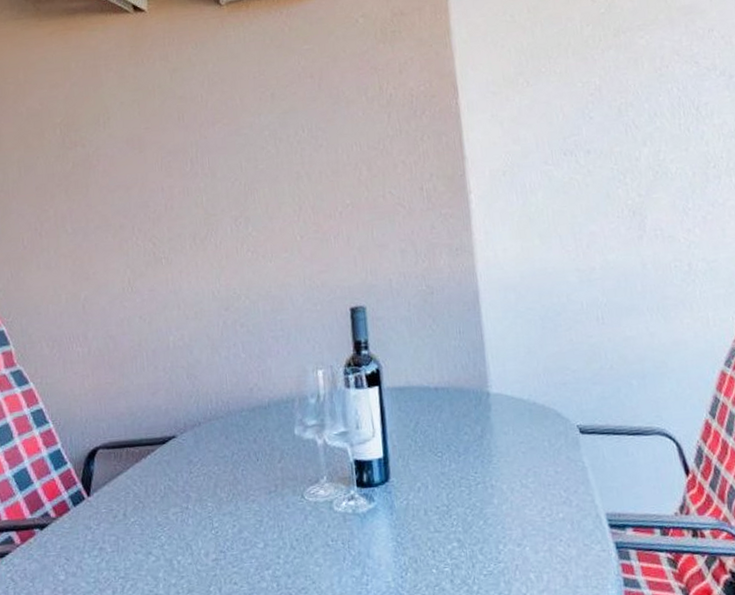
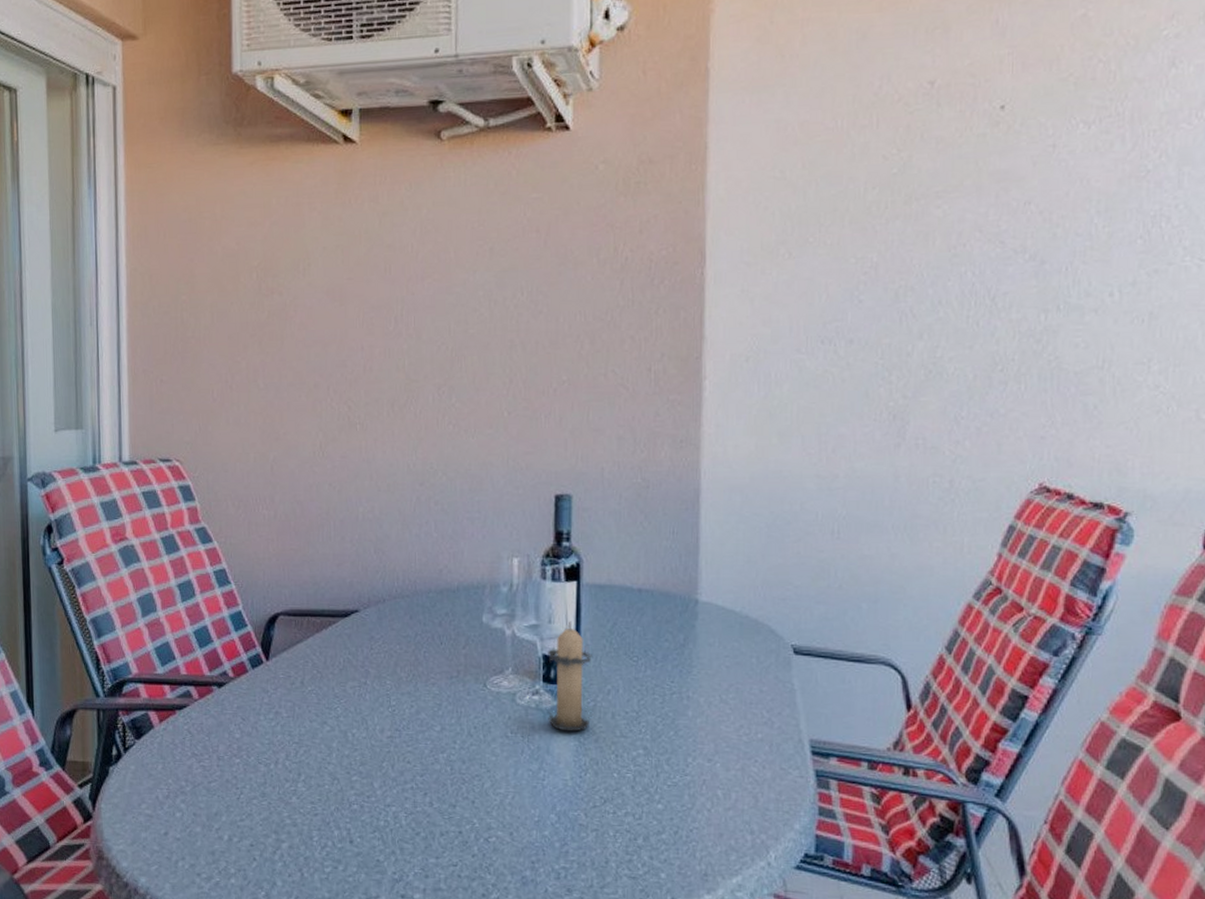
candle: none [358,425,405,533] -> present [548,621,592,732]

